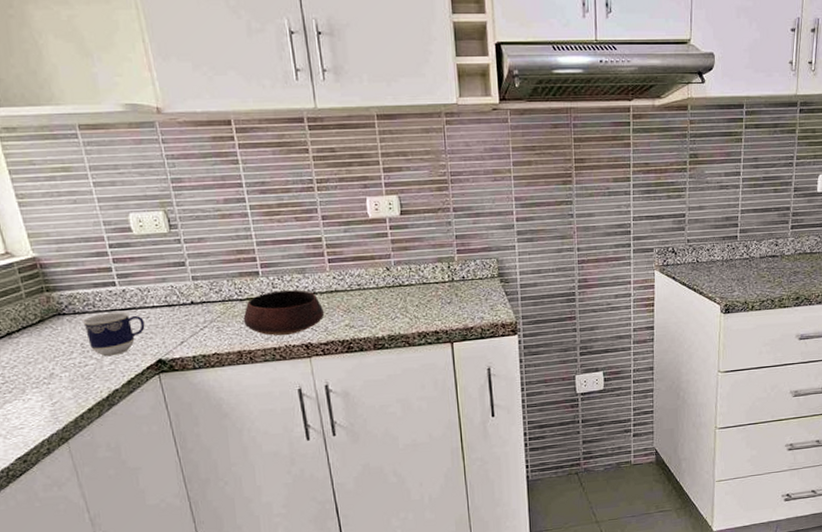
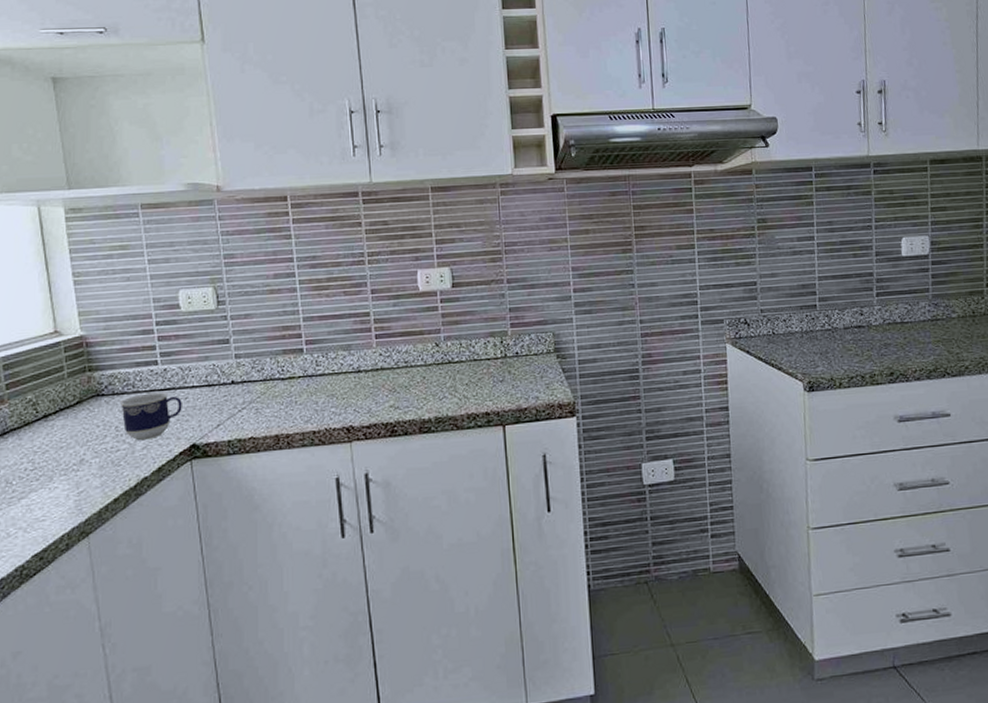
bowl: present [243,290,325,336] -> none [283,368,369,418]

